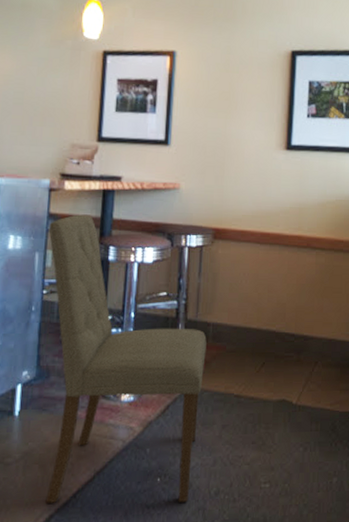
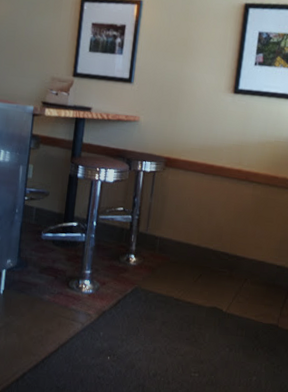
dining chair: present [45,214,207,503] -> none [20,137,154,378]

